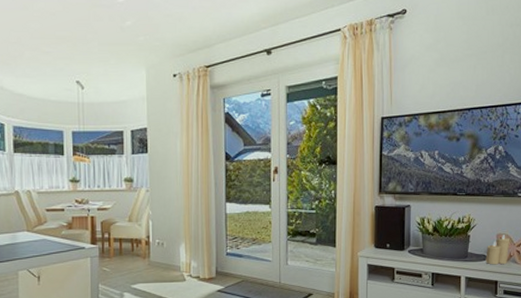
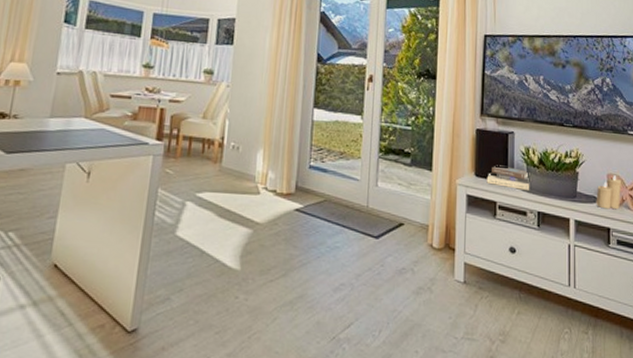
books: none [385,236,426,257] -> present [486,165,532,192]

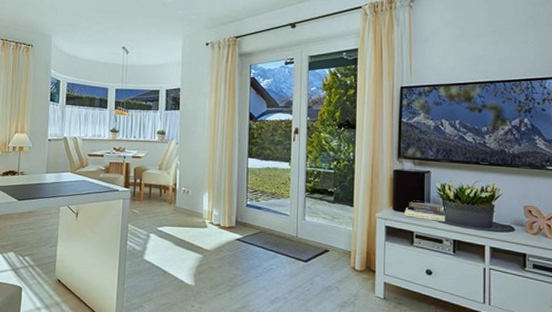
candle: present [596,175,622,210] -> none [512,207,539,238]

